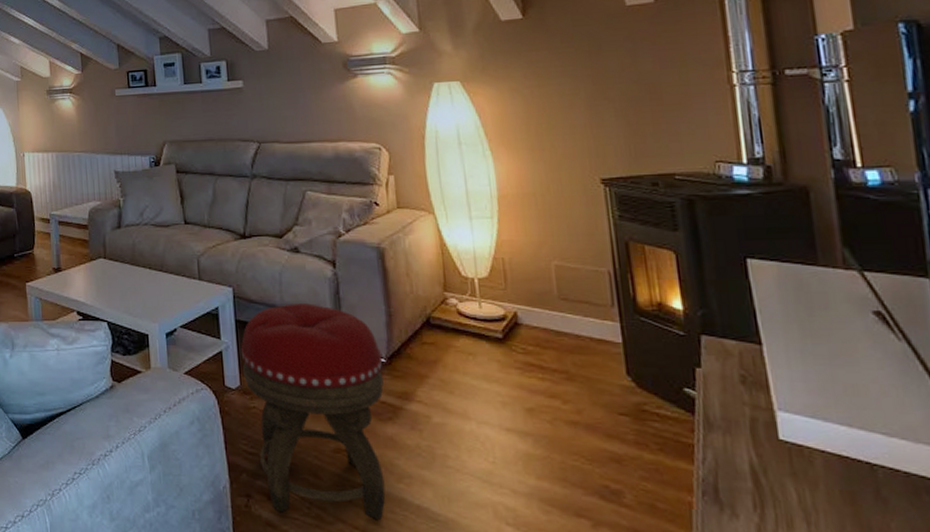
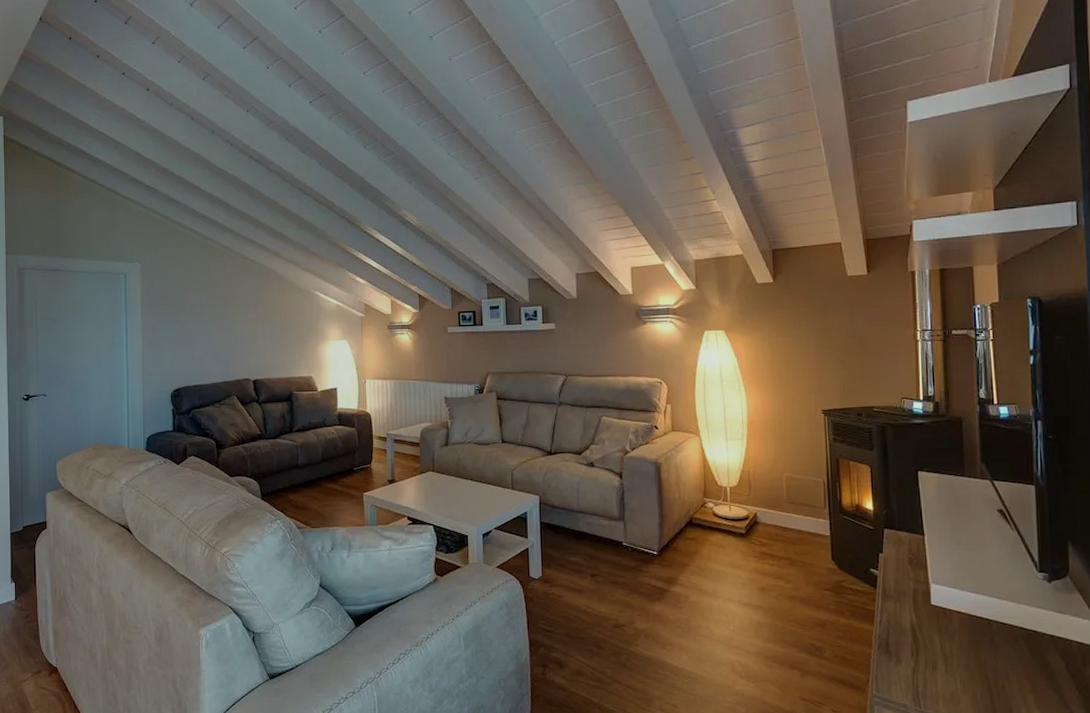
footstool: present [241,303,386,521] -> none [544,508,655,680]

